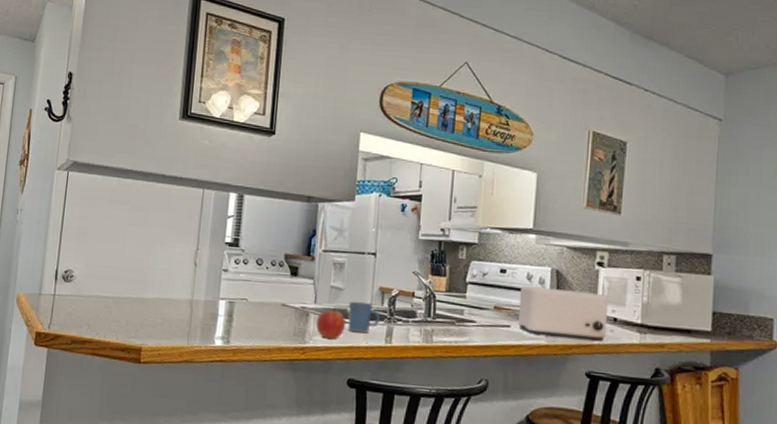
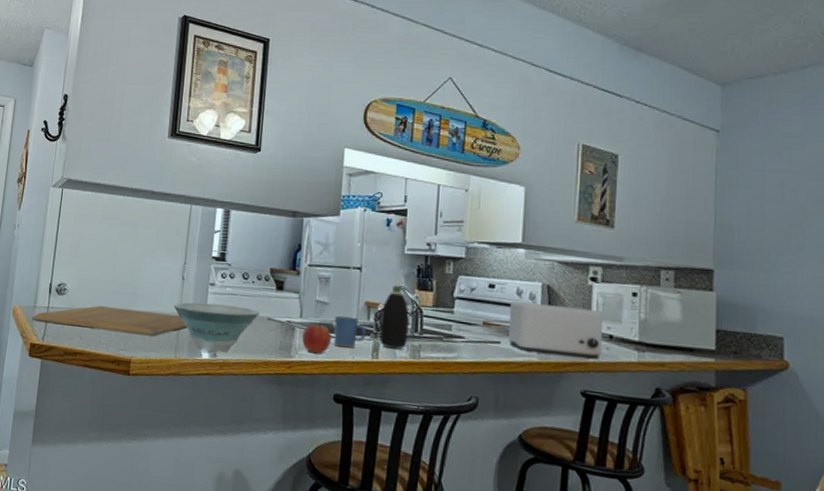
chopping board: none [37,293,199,324] -> present [32,306,187,337]
bowl: none [185,289,274,339] -> present [173,302,260,353]
soap dispenser: none [393,263,423,334] -> present [379,278,410,349]

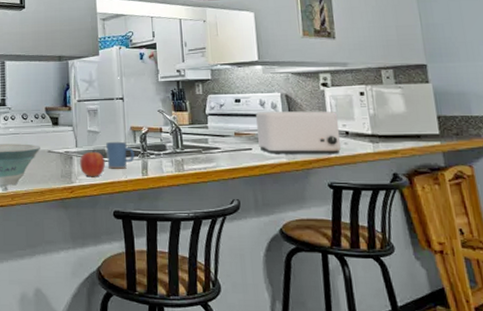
soap dispenser: present [379,278,410,349] -> none [145,104,172,165]

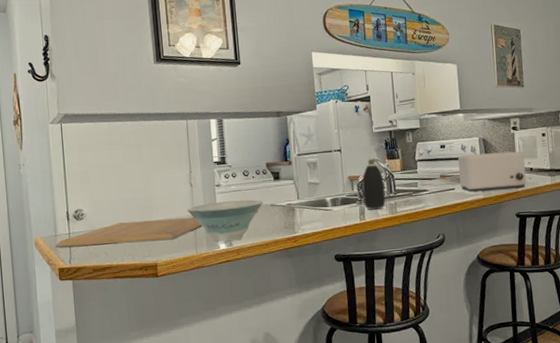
fruit: present [80,149,105,176] -> none [302,199,326,226]
mug: present [106,141,135,169] -> none [326,190,353,217]
soap dispenser: none [145,104,172,165] -> present [361,153,386,210]

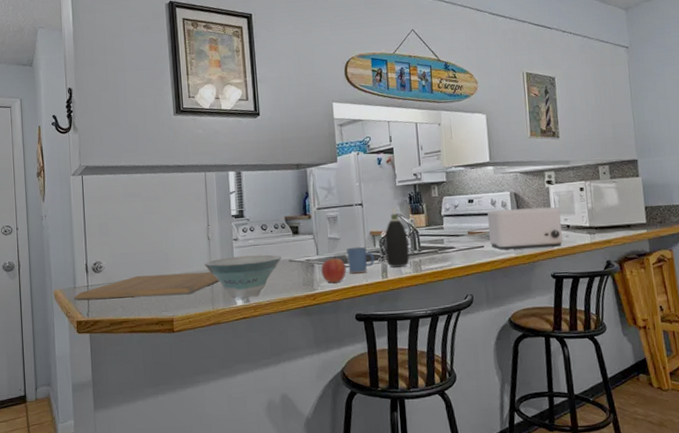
fruit: none [302,199,326,226] -> present [321,255,346,283]
mug: none [326,190,353,217] -> present [347,246,375,274]

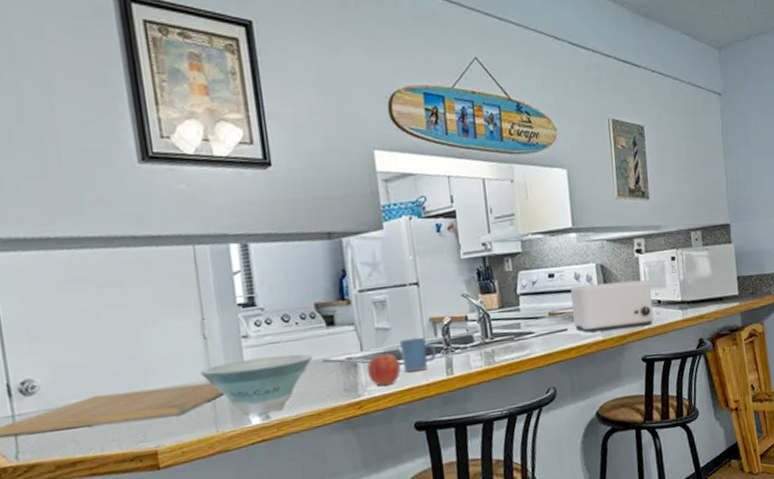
soap dispenser: present [384,208,410,267] -> none [447,286,480,361]

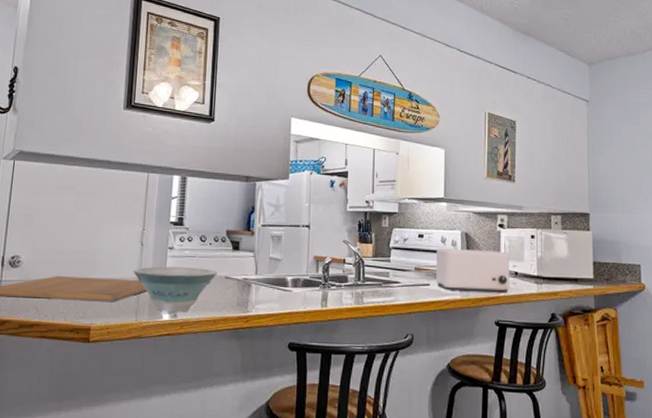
fruit: present [367,350,401,386] -> none [258,277,284,306]
mug: present [400,337,437,373] -> none [287,270,316,299]

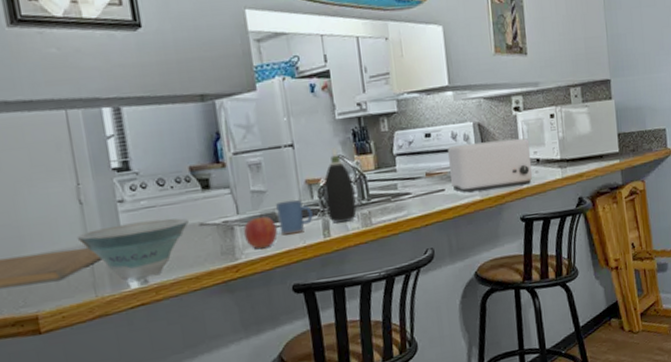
fruit: none [258,277,284,306] -> present [243,213,278,249]
mug: none [287,270,316,299] -> present [276,199,313,235]
soap dispenser: none [327,233,353,297] -> present [324,147,357,223]

